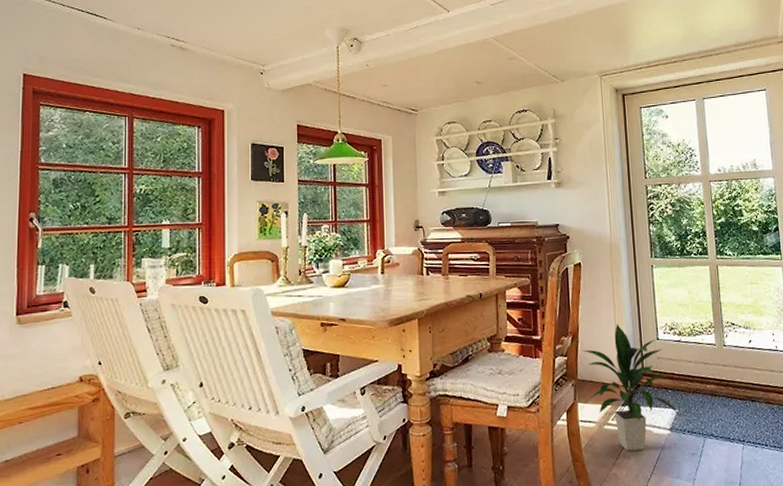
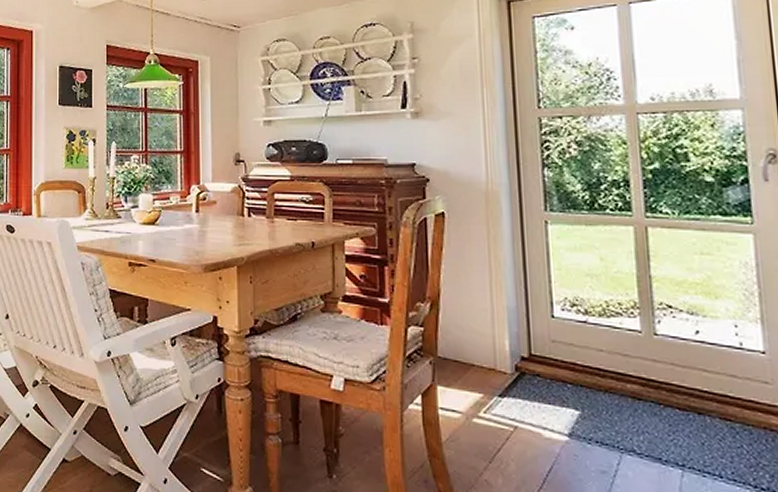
indoor plant: present [580,324,680,451] -> none [441,292,584,456]

